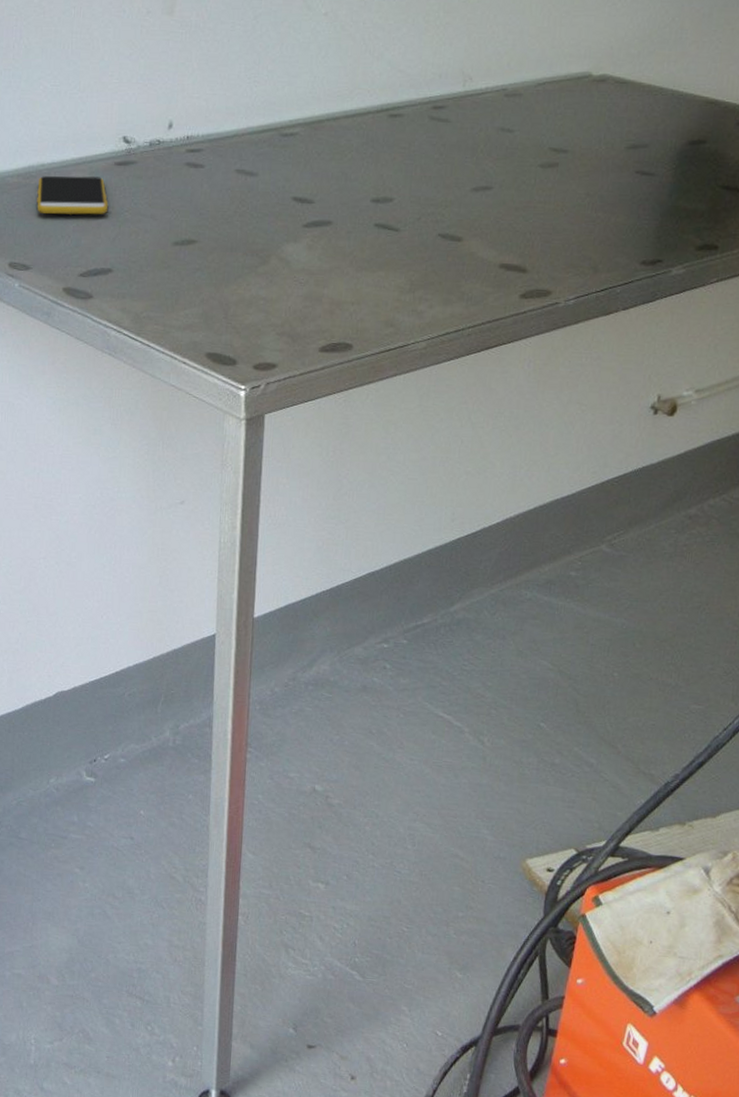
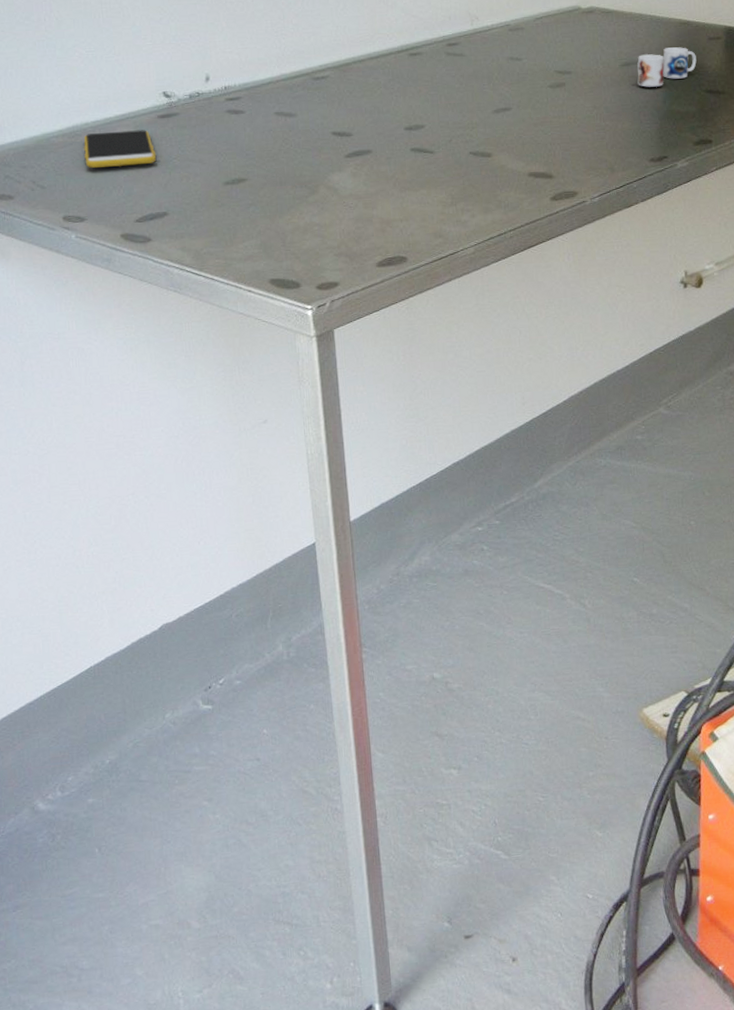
mug: none [642,131,718,177] -> present [637,47,697,87]

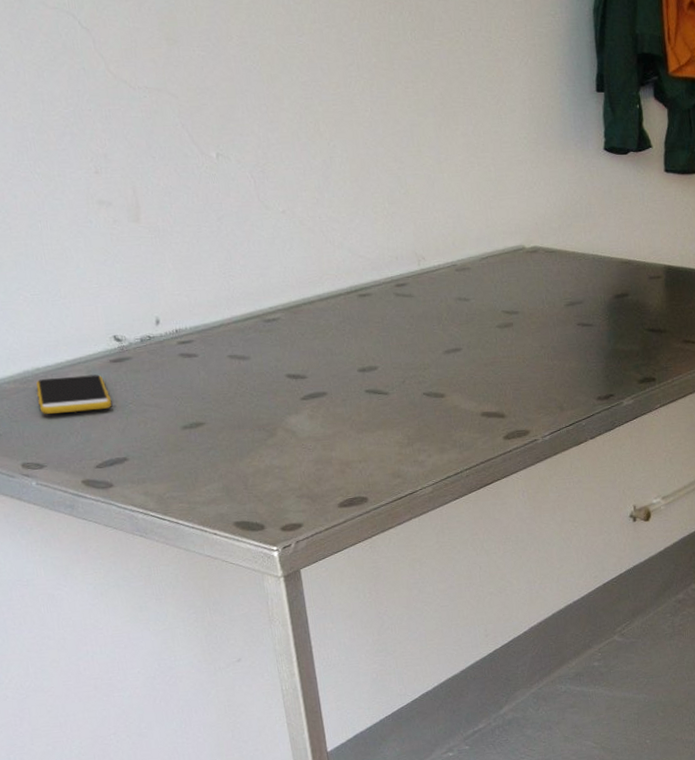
mug: present [637,47,697,87] -> none [582,286,639,327]

